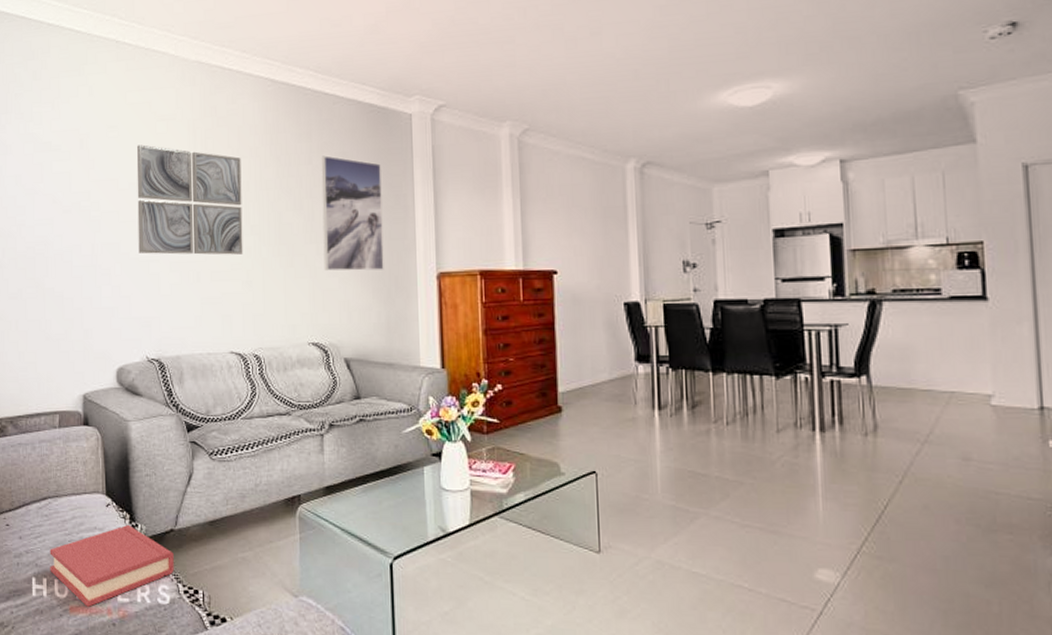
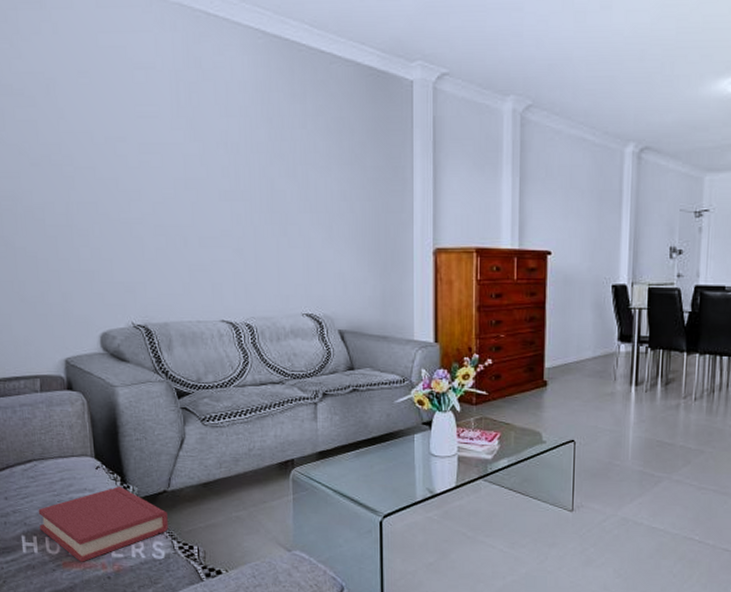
wall art: present [136,144,243,255] -> none [112,95,234,221]
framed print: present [321,155,384,271] -> none [316,120,380,243]

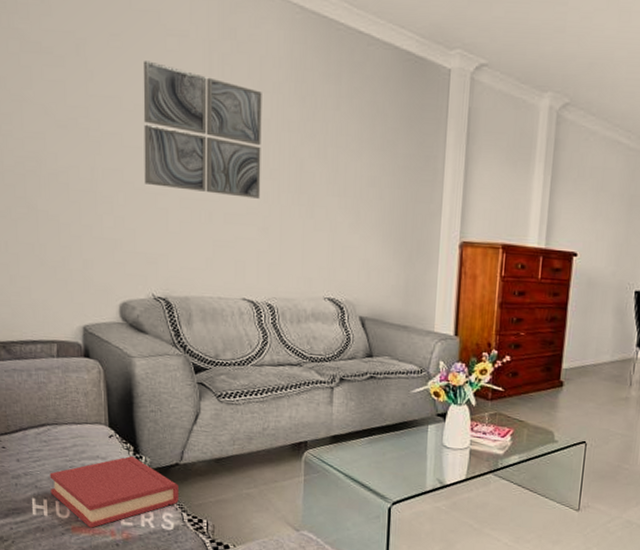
wall art: none [112,95,234,221] -> present [143,60,262,199]

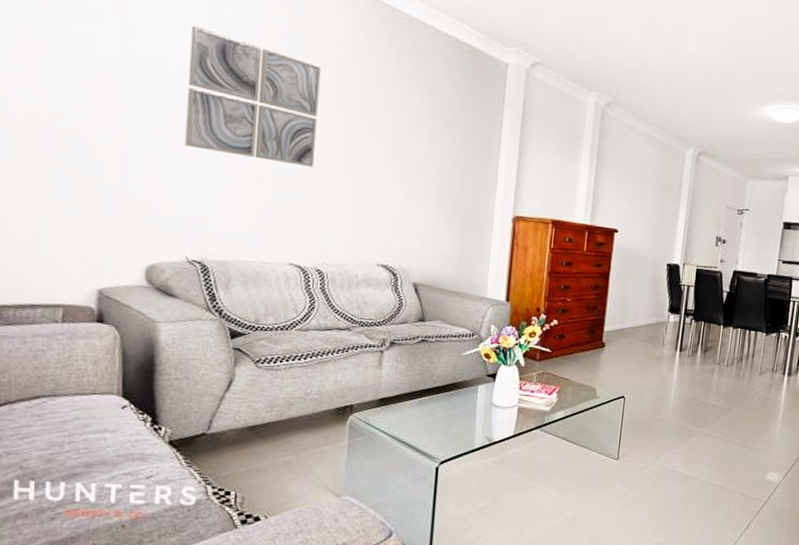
hardback book: present [49,455,179,528] -> none [40,427,204,510]

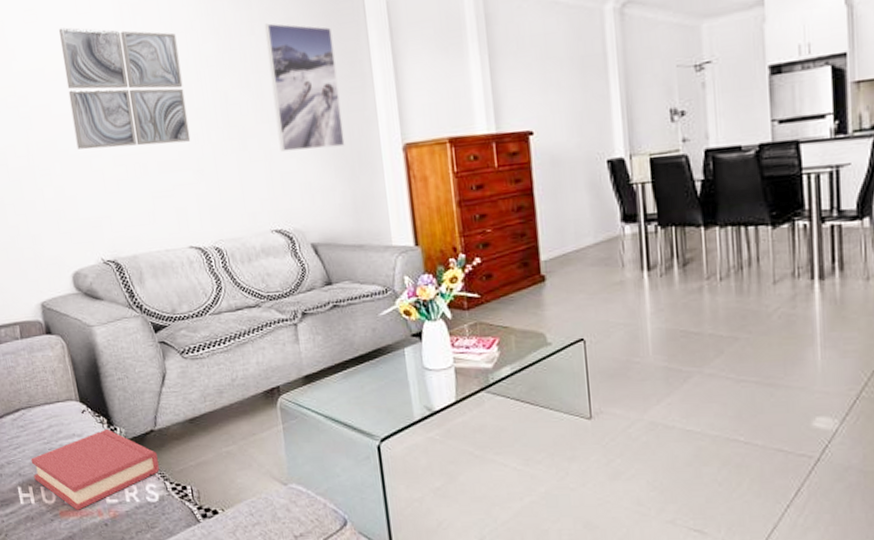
hardback book: none [40,427,204,510] -> present [30,428,159,510]
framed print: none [402,84,472,206] -> present [264,23,345,152]

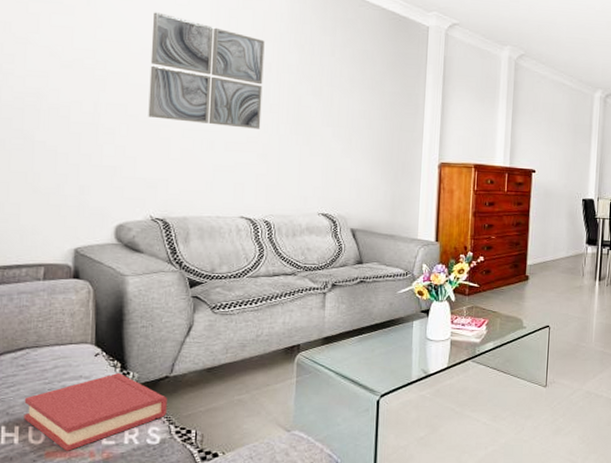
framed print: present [264,23,345,152] -> none [338,50,398,156]

